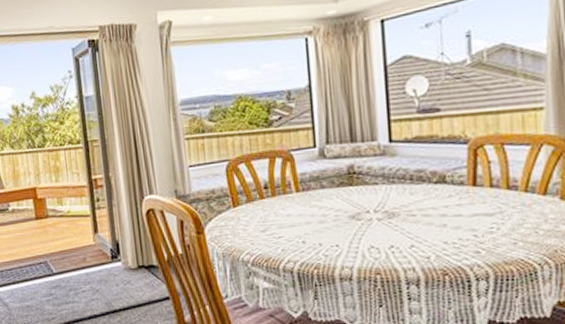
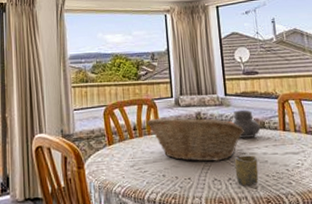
fruit basket: none [282,172,417,226] -> present [147,117,245,162]
vase: none [397,160,439,196] -> present [231,110,261,138]
cup: none [399,217,433,255] -> present [234,155,259,186]

